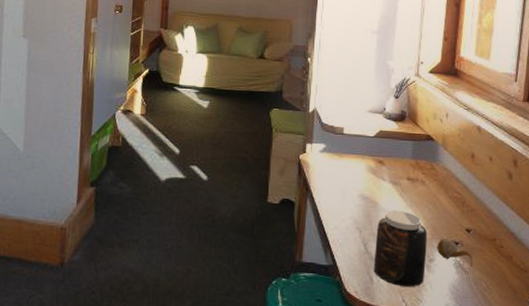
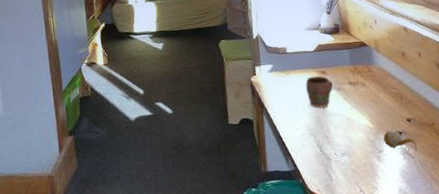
mug: none [359,164,389,201] -> present [305,76,333,108]
jar: present [374,211,428,287] -> none [328,112,377,179]

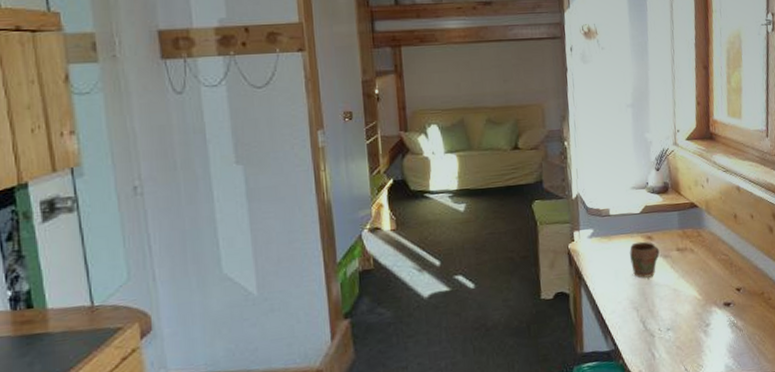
fruit: present [383,130,417,151] -> none [711,301,746,324]

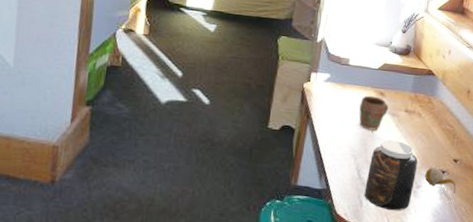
jar: none [653,282,703,357] -> present [364,140,418,210]
fruit: none [711,301,746,324] -> present [425,167,456,193]

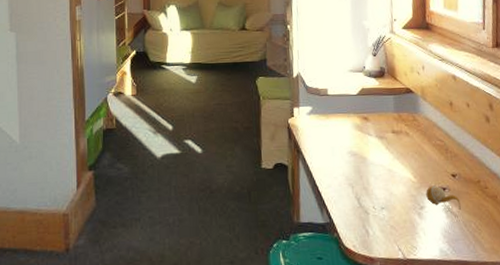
mug: present [359,95,389,131] -> none [346,121,375,156]
jar: present [364,140,418,210] -> none [367,163,418,236]

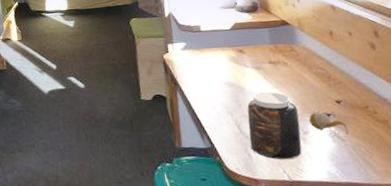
jar: none [367,163,418,236] -> present [247,92,302,159]

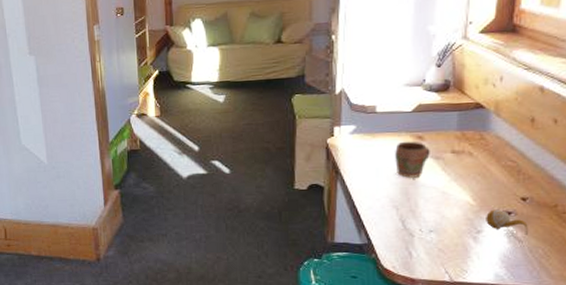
mug: none [221,54,252,87] -> present [395,141,430,178]
jar: present [247,92,302,159] -> none [413,186,475,259]

